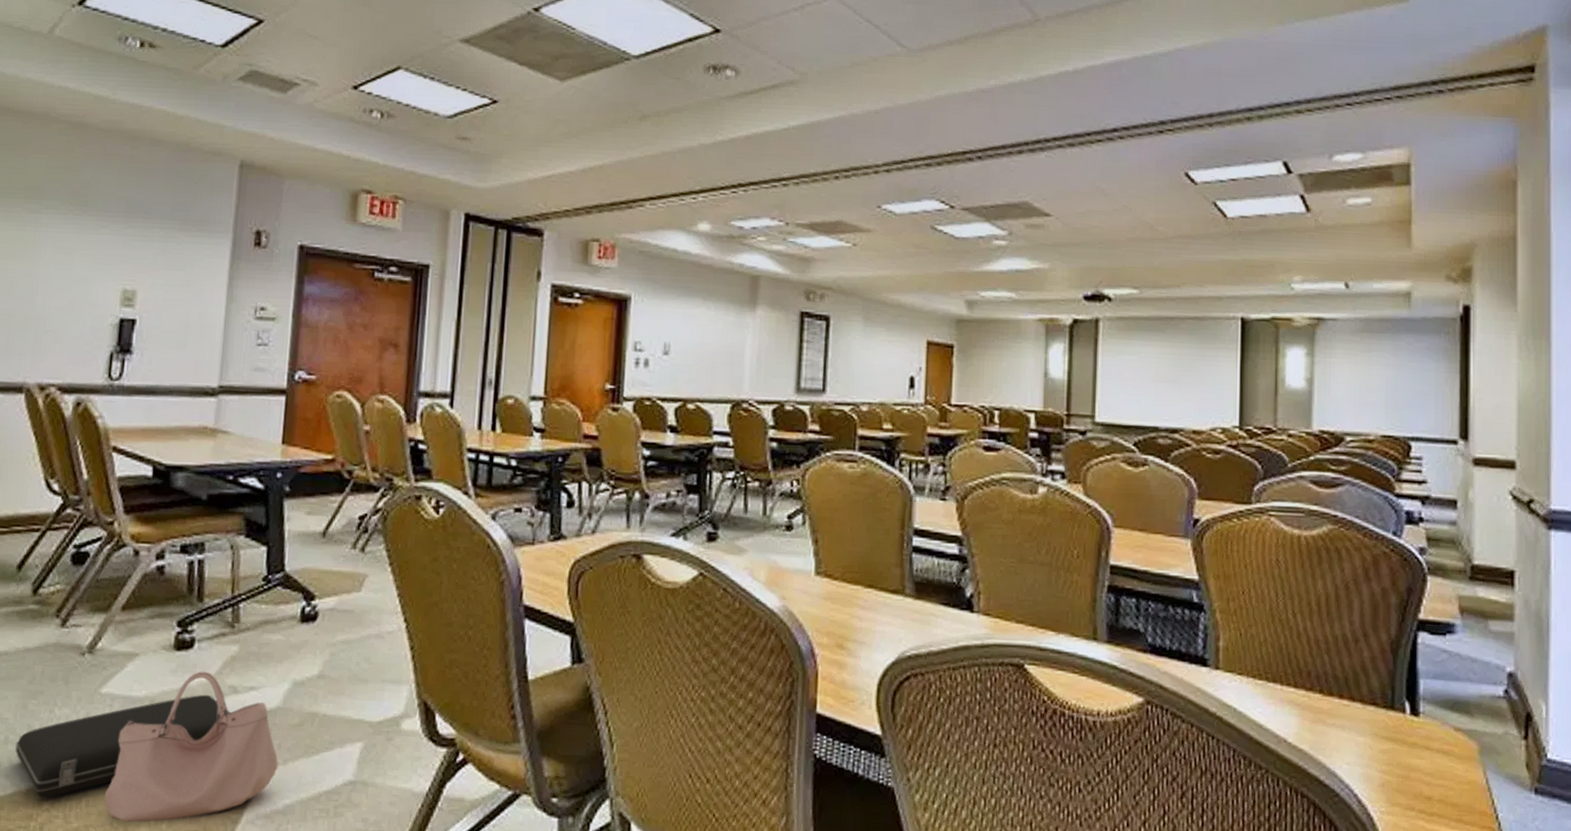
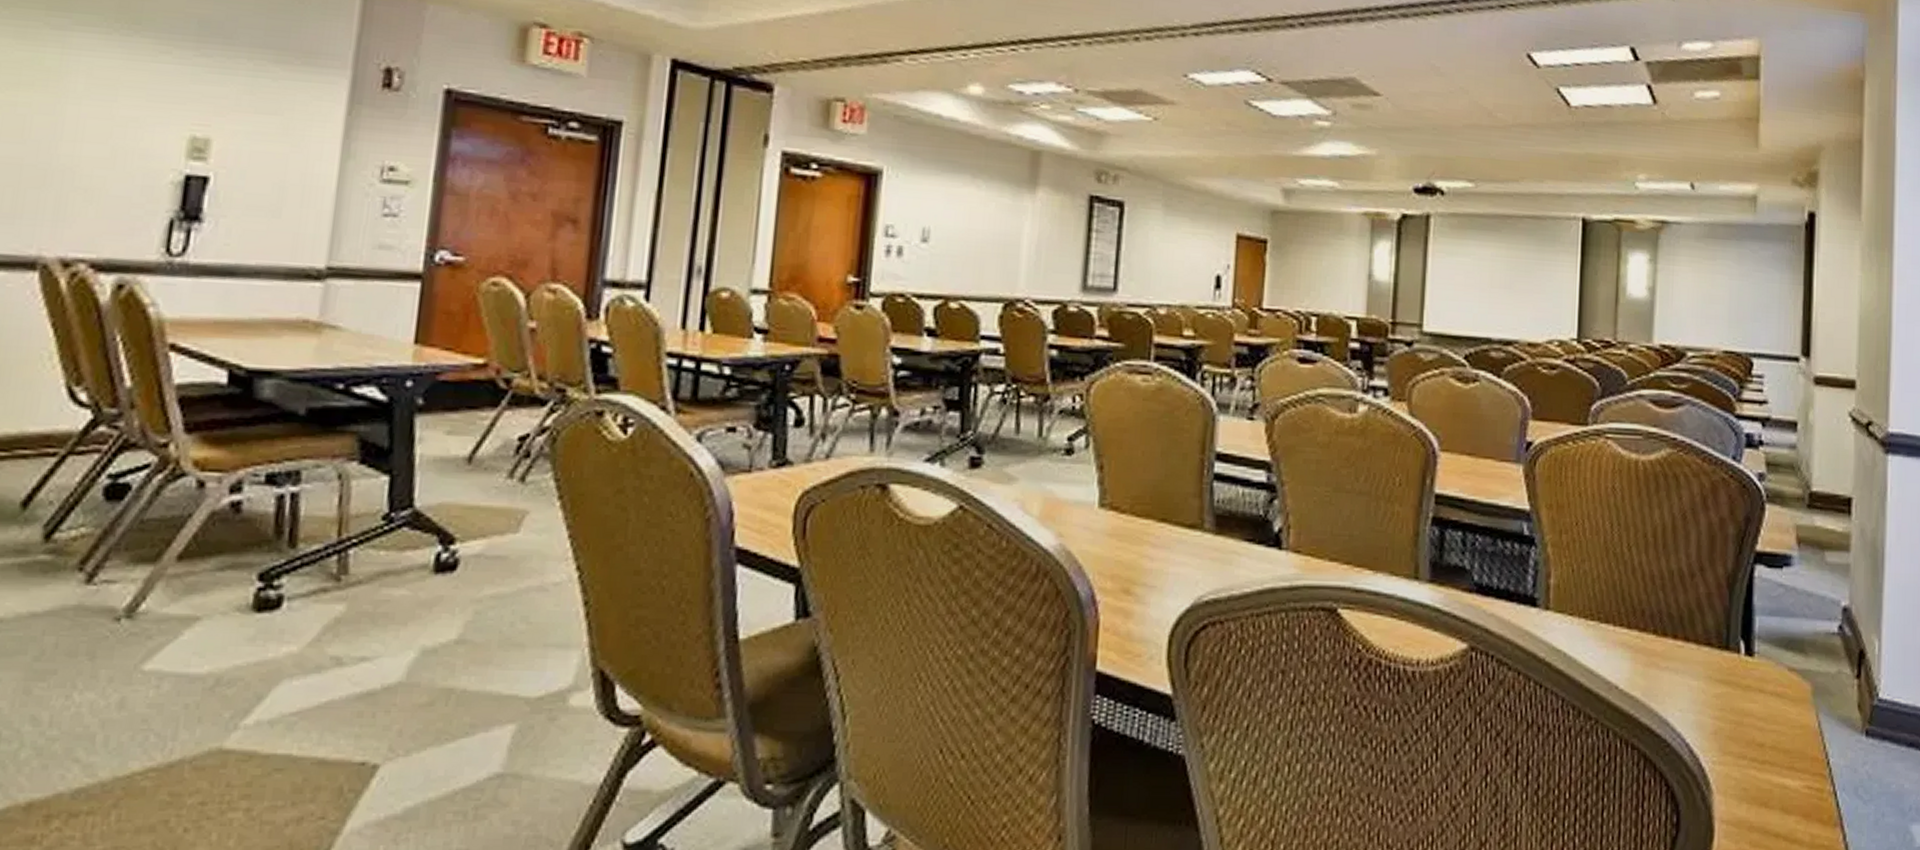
briefcase: present [15,694,230,798] -> none [10,668,331,813]
handbag: present [104,671,278,822] -> none [144,638,398,839]

